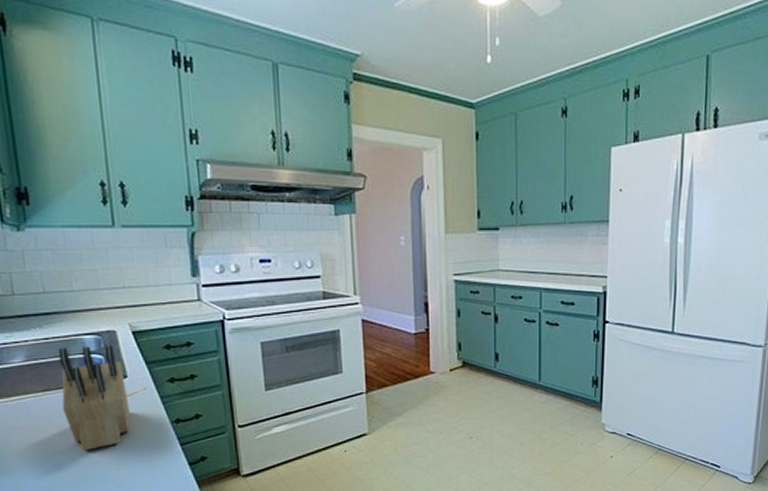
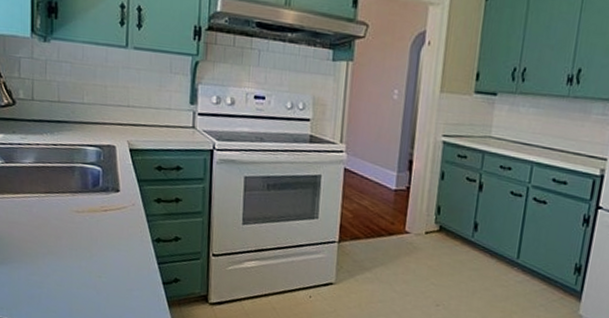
knife block: present [58,344,131,451] -> none [59,155,118,255]

